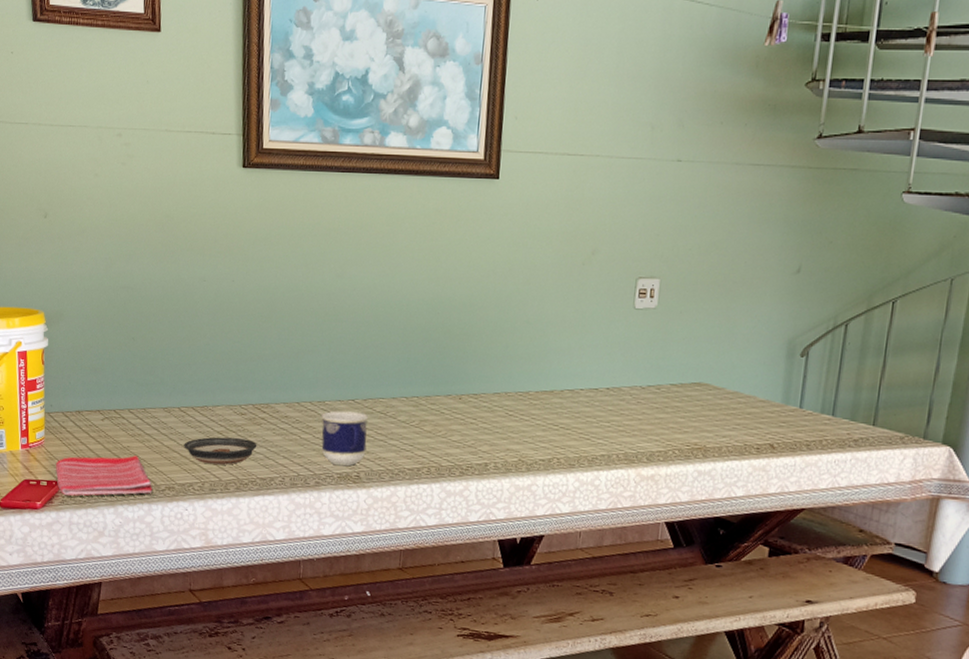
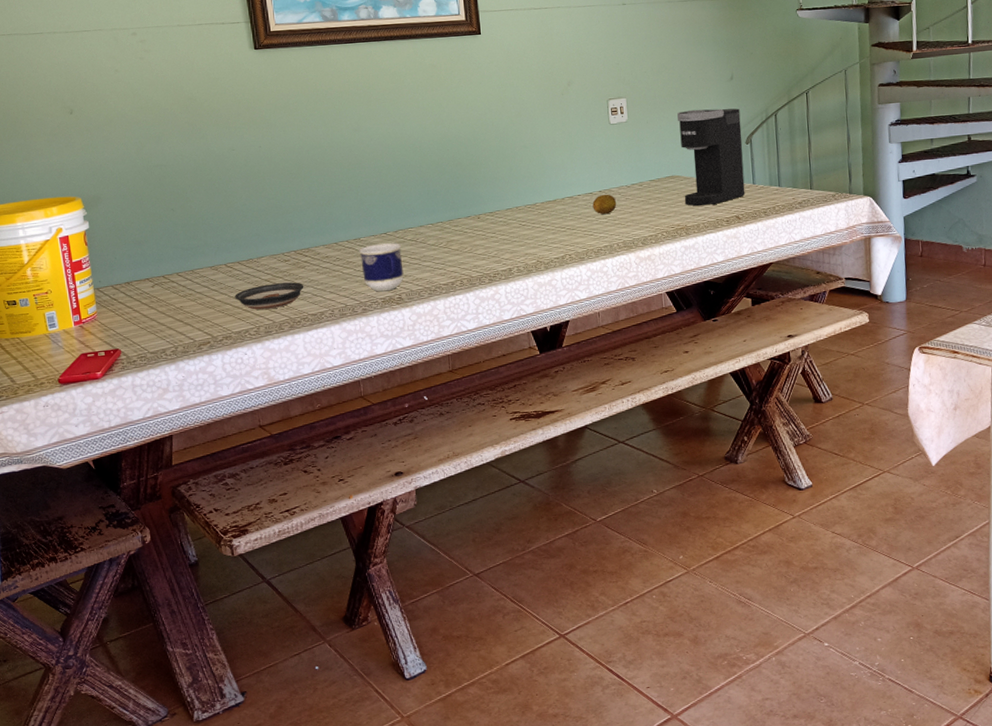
dish towel: present [55,455,153,496] -> none [111,314,211,362]
fruit: none [595,392,626,418] -> present [592,194,617,215]
coffee maker: none [709,304,801,427] -> present [677,108,745,207]

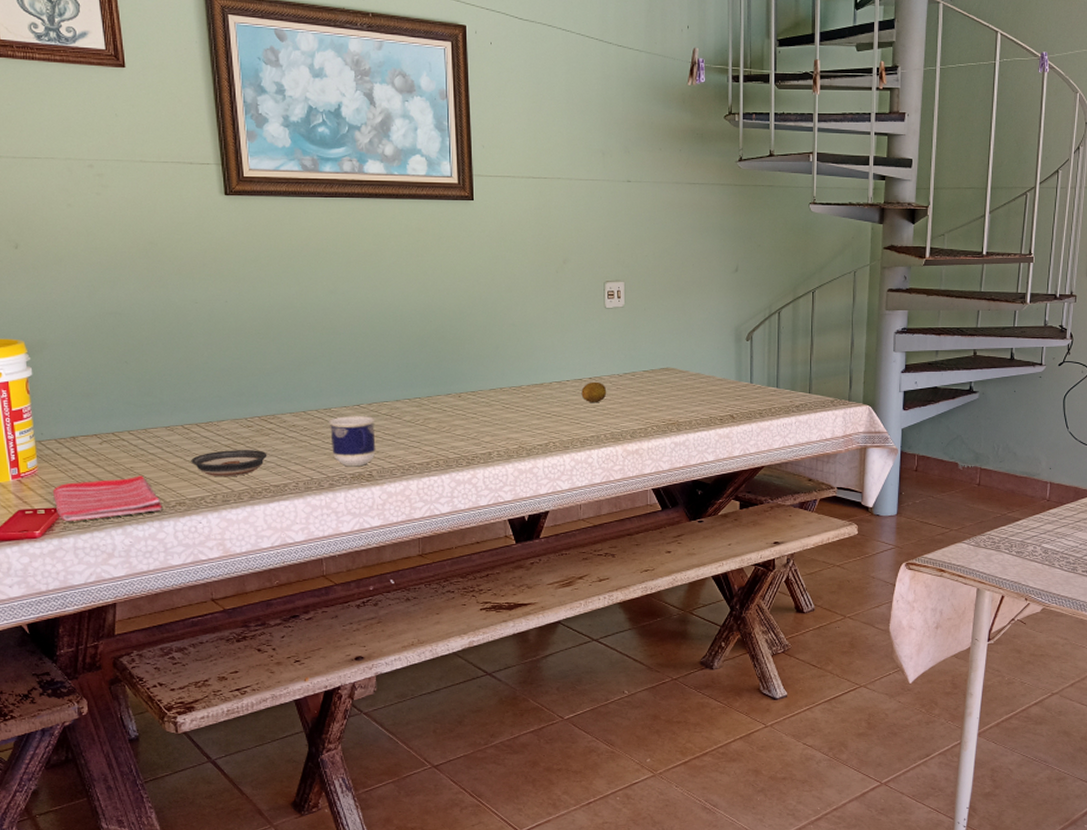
dish towel: none [111,314,211,362] -> present [52,475,162,522]
coffee maker: present [677,108,745,207] -> none [677,300,743,402]

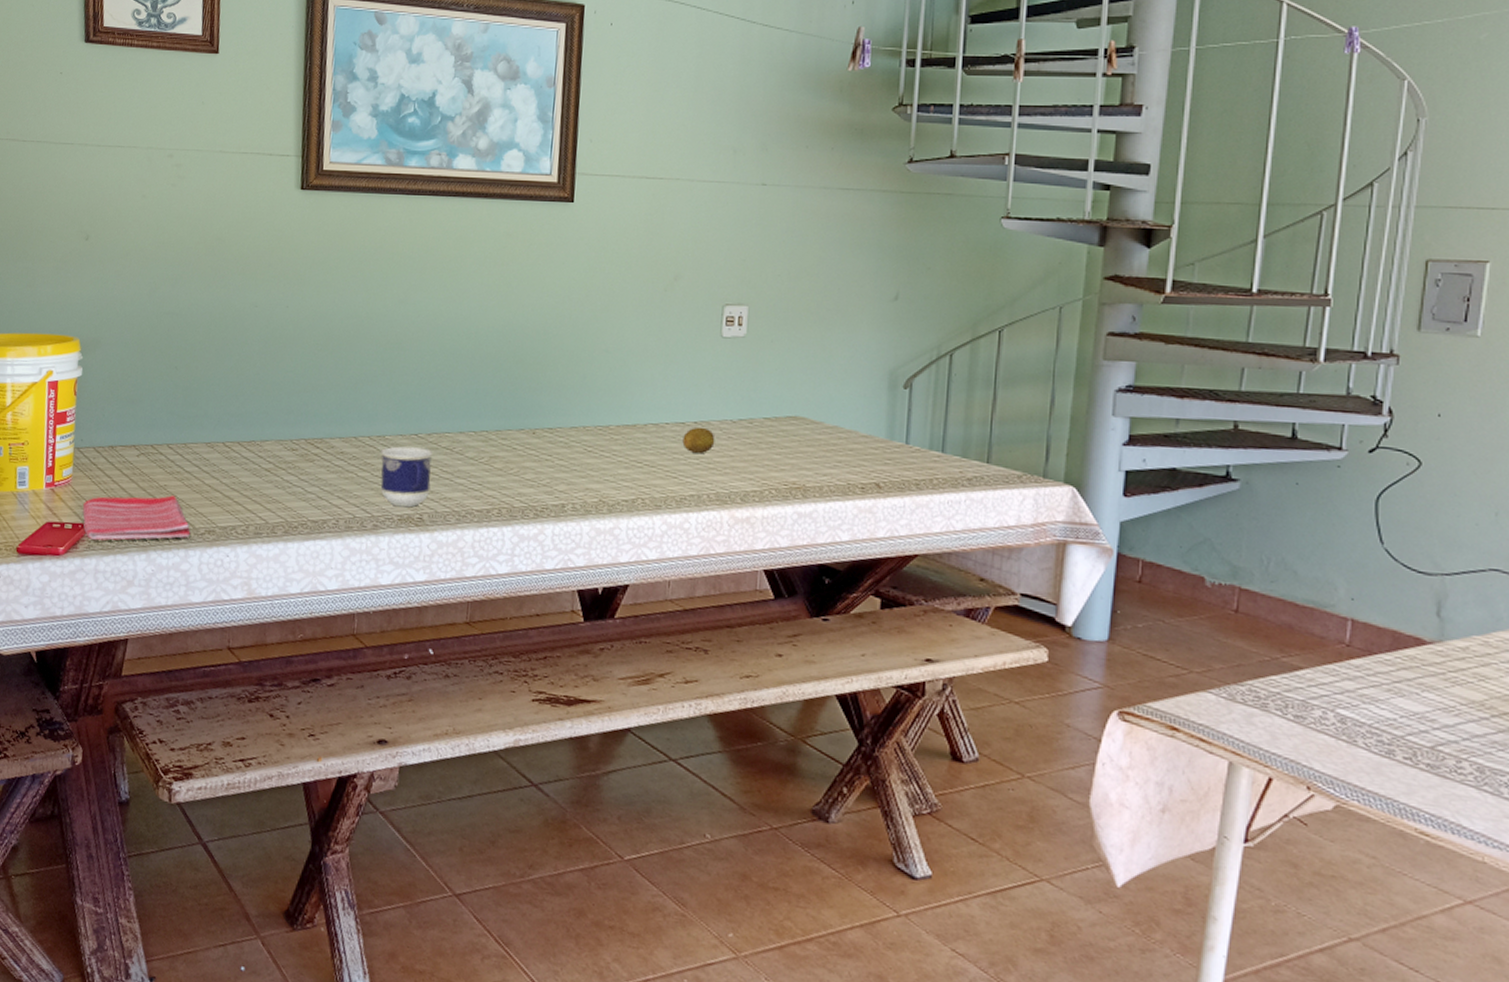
saucer: present [191,450,267,477] -> none [227,475,309,507]

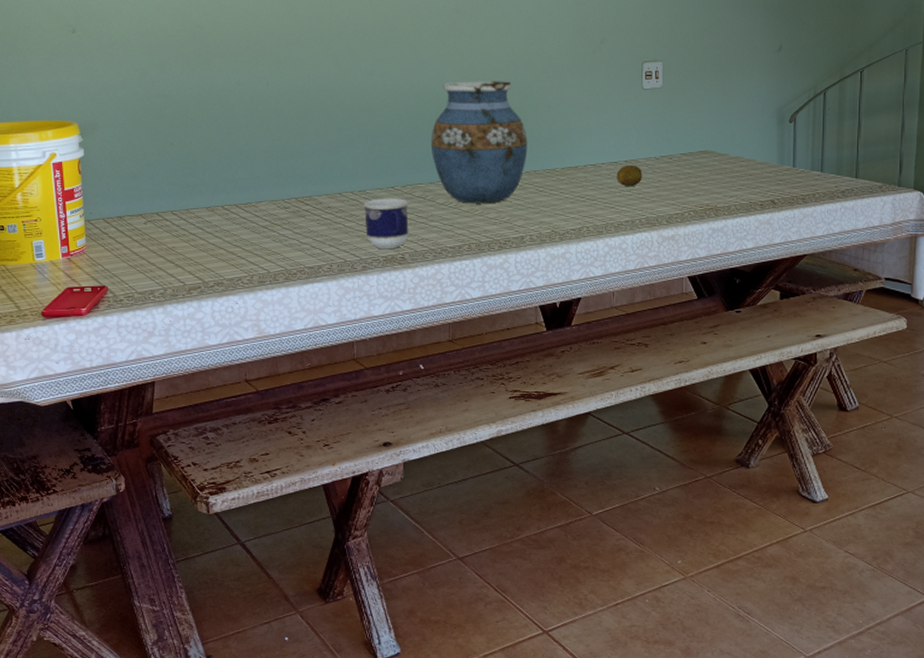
dish towel: present [82,495,191,541] -> none [99,255,201,300]
vase: none [464,316,579,462] -> present [430,81,528,204]

